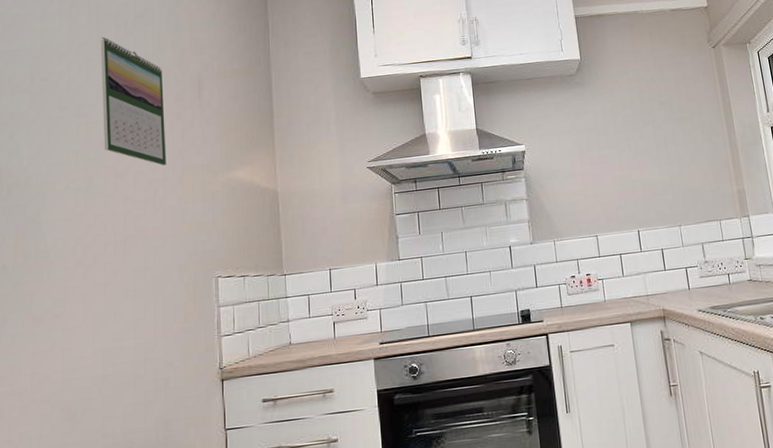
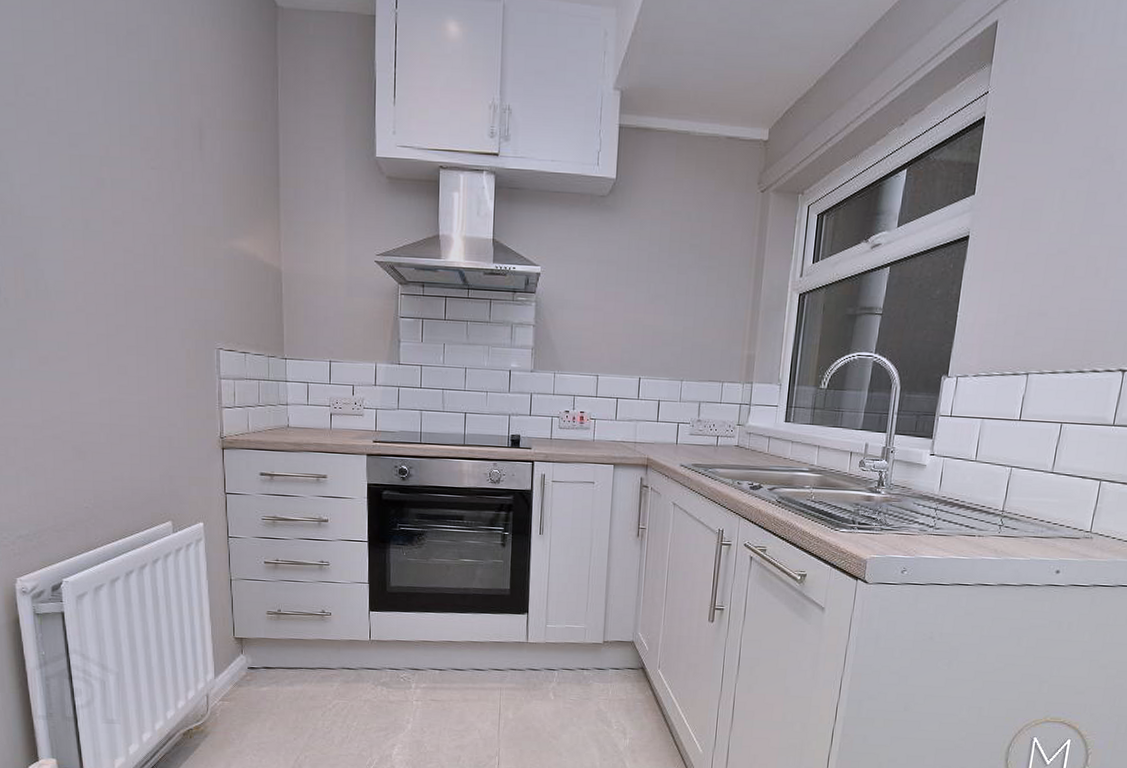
calendar: present [100,36,166,166] -> none [89,51,166,220]

